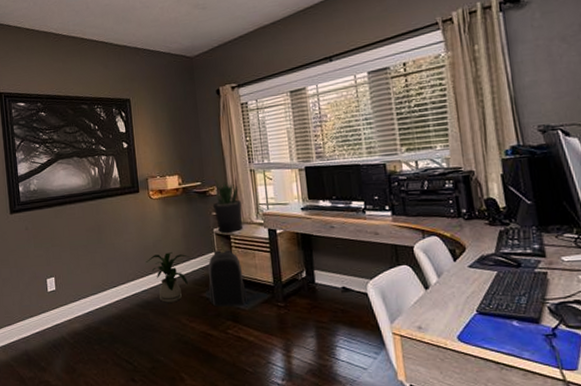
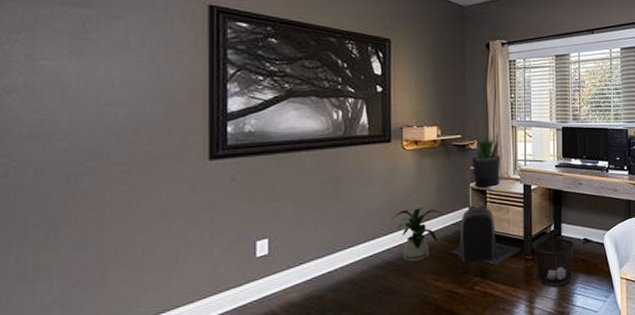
waste bin: none [285,285,332,338] -> present [534,238,574,287]

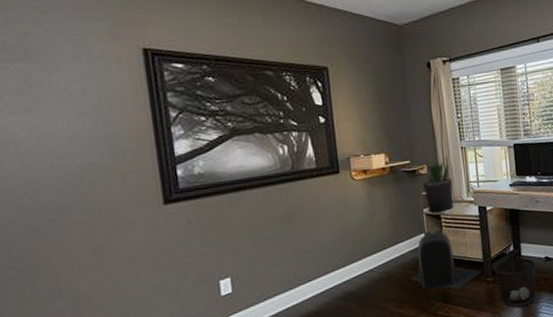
house plant: present [393,206,442,263] -> none [349,236,398,292]

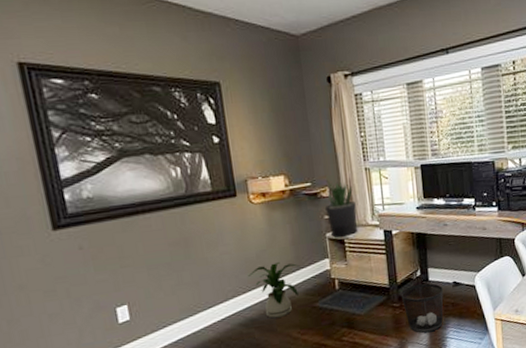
house plant: none [349,236,398,292] -> present [249,261,300,319]
backpack: present [417,229,457,290] -> none [321,254,362,316]

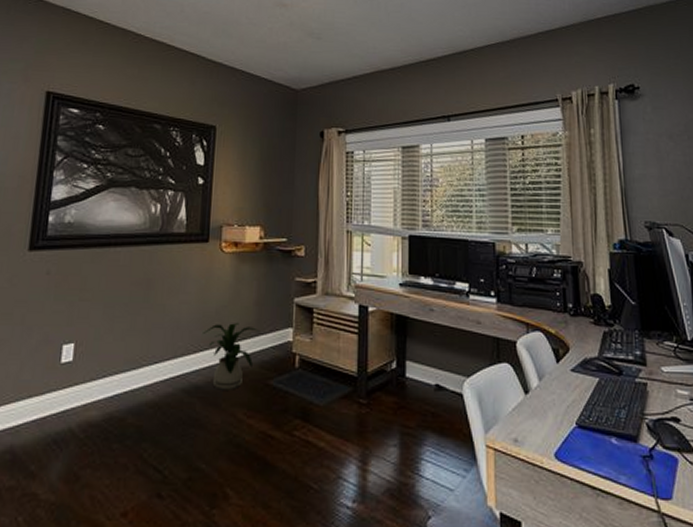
planter: present [324,181,357,237] -> none [297,239,331,305]
waste bin: present [400,283,444,333] -> none [369,378,422,447]

